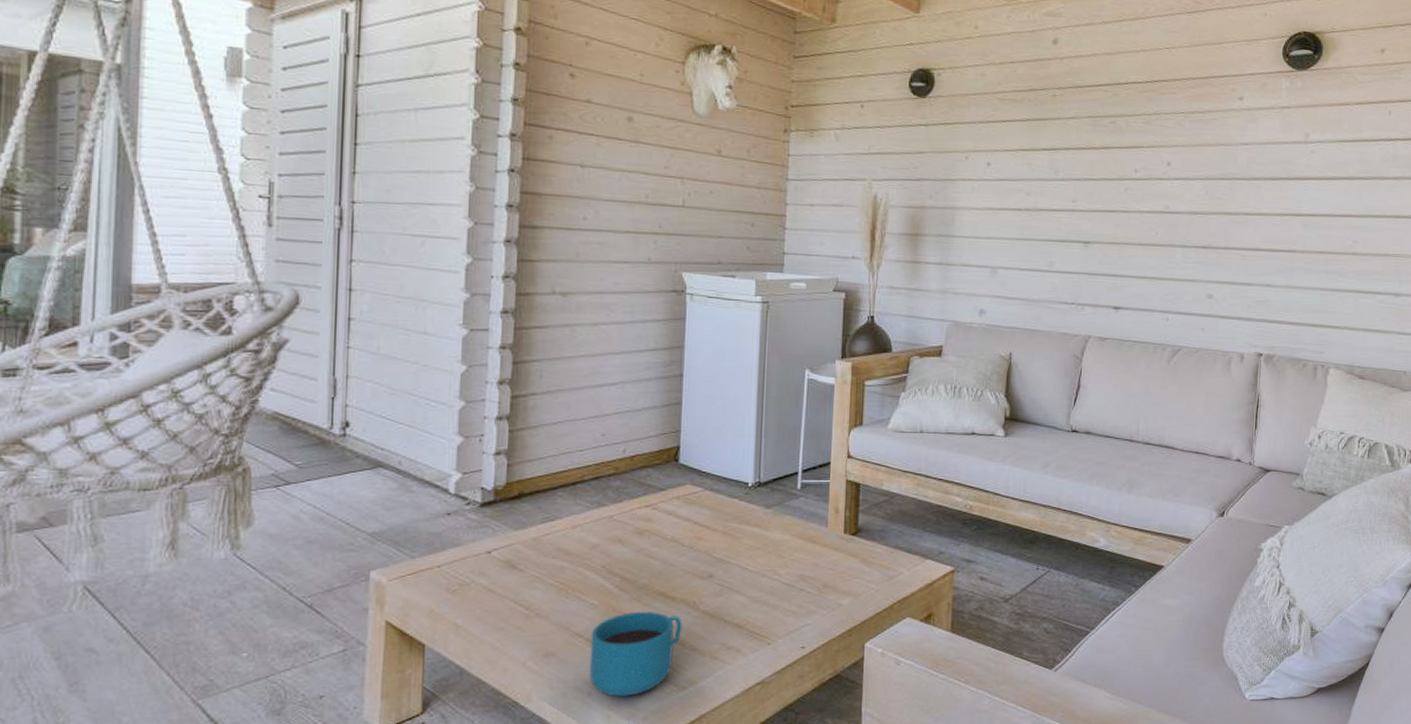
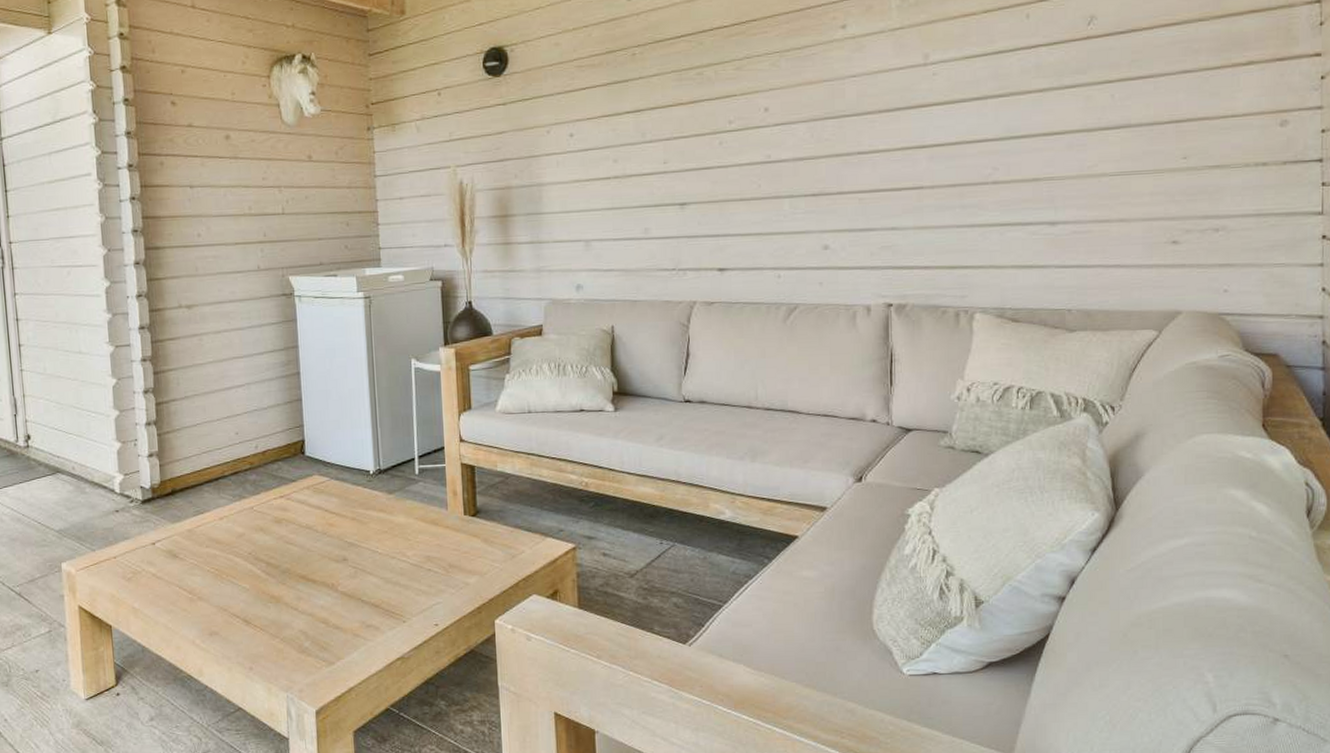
cup: present [589,612,683,697] -> none [246,594,325,671]

